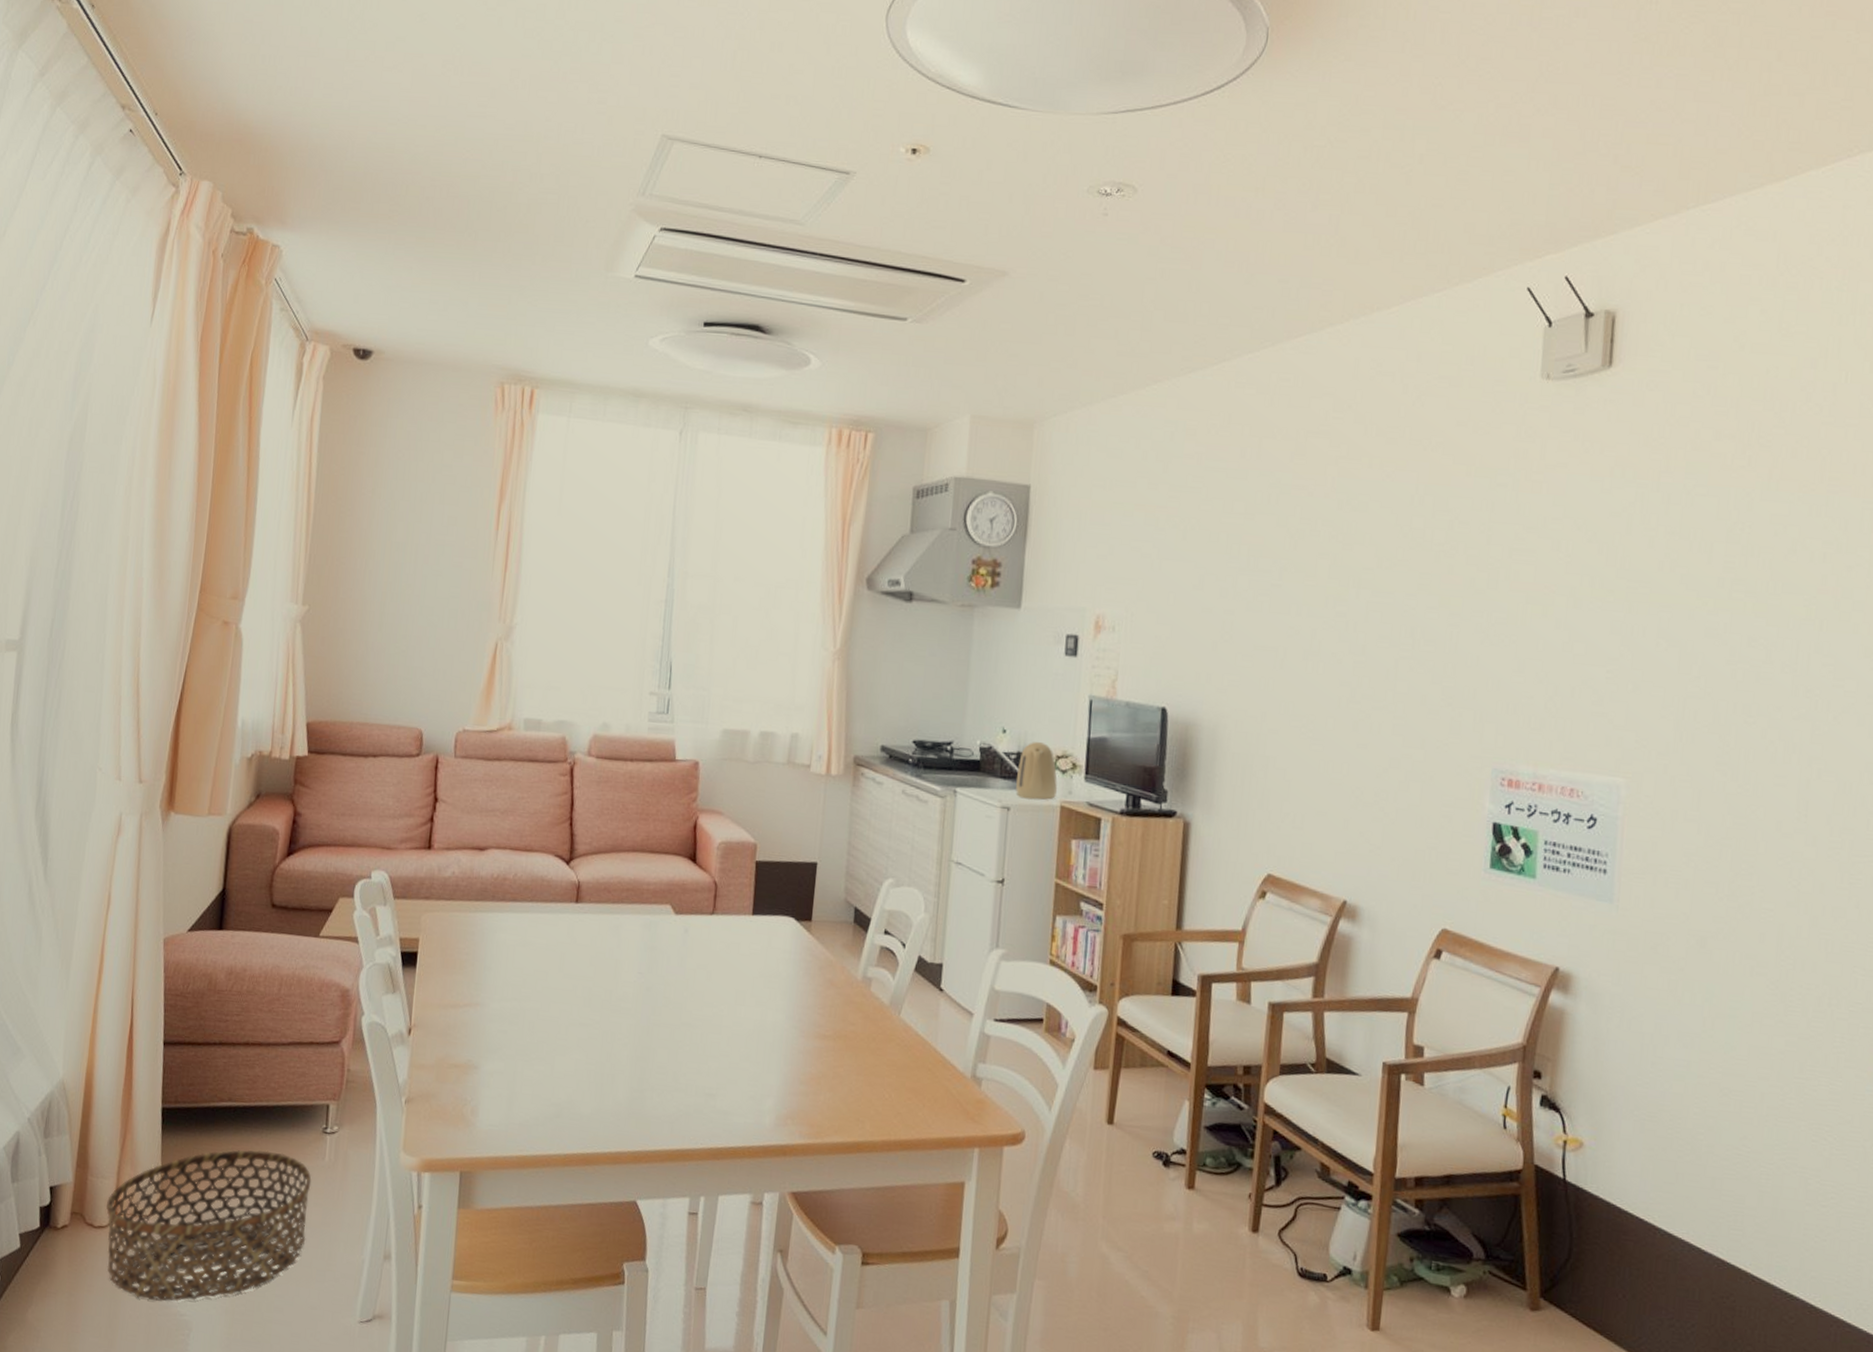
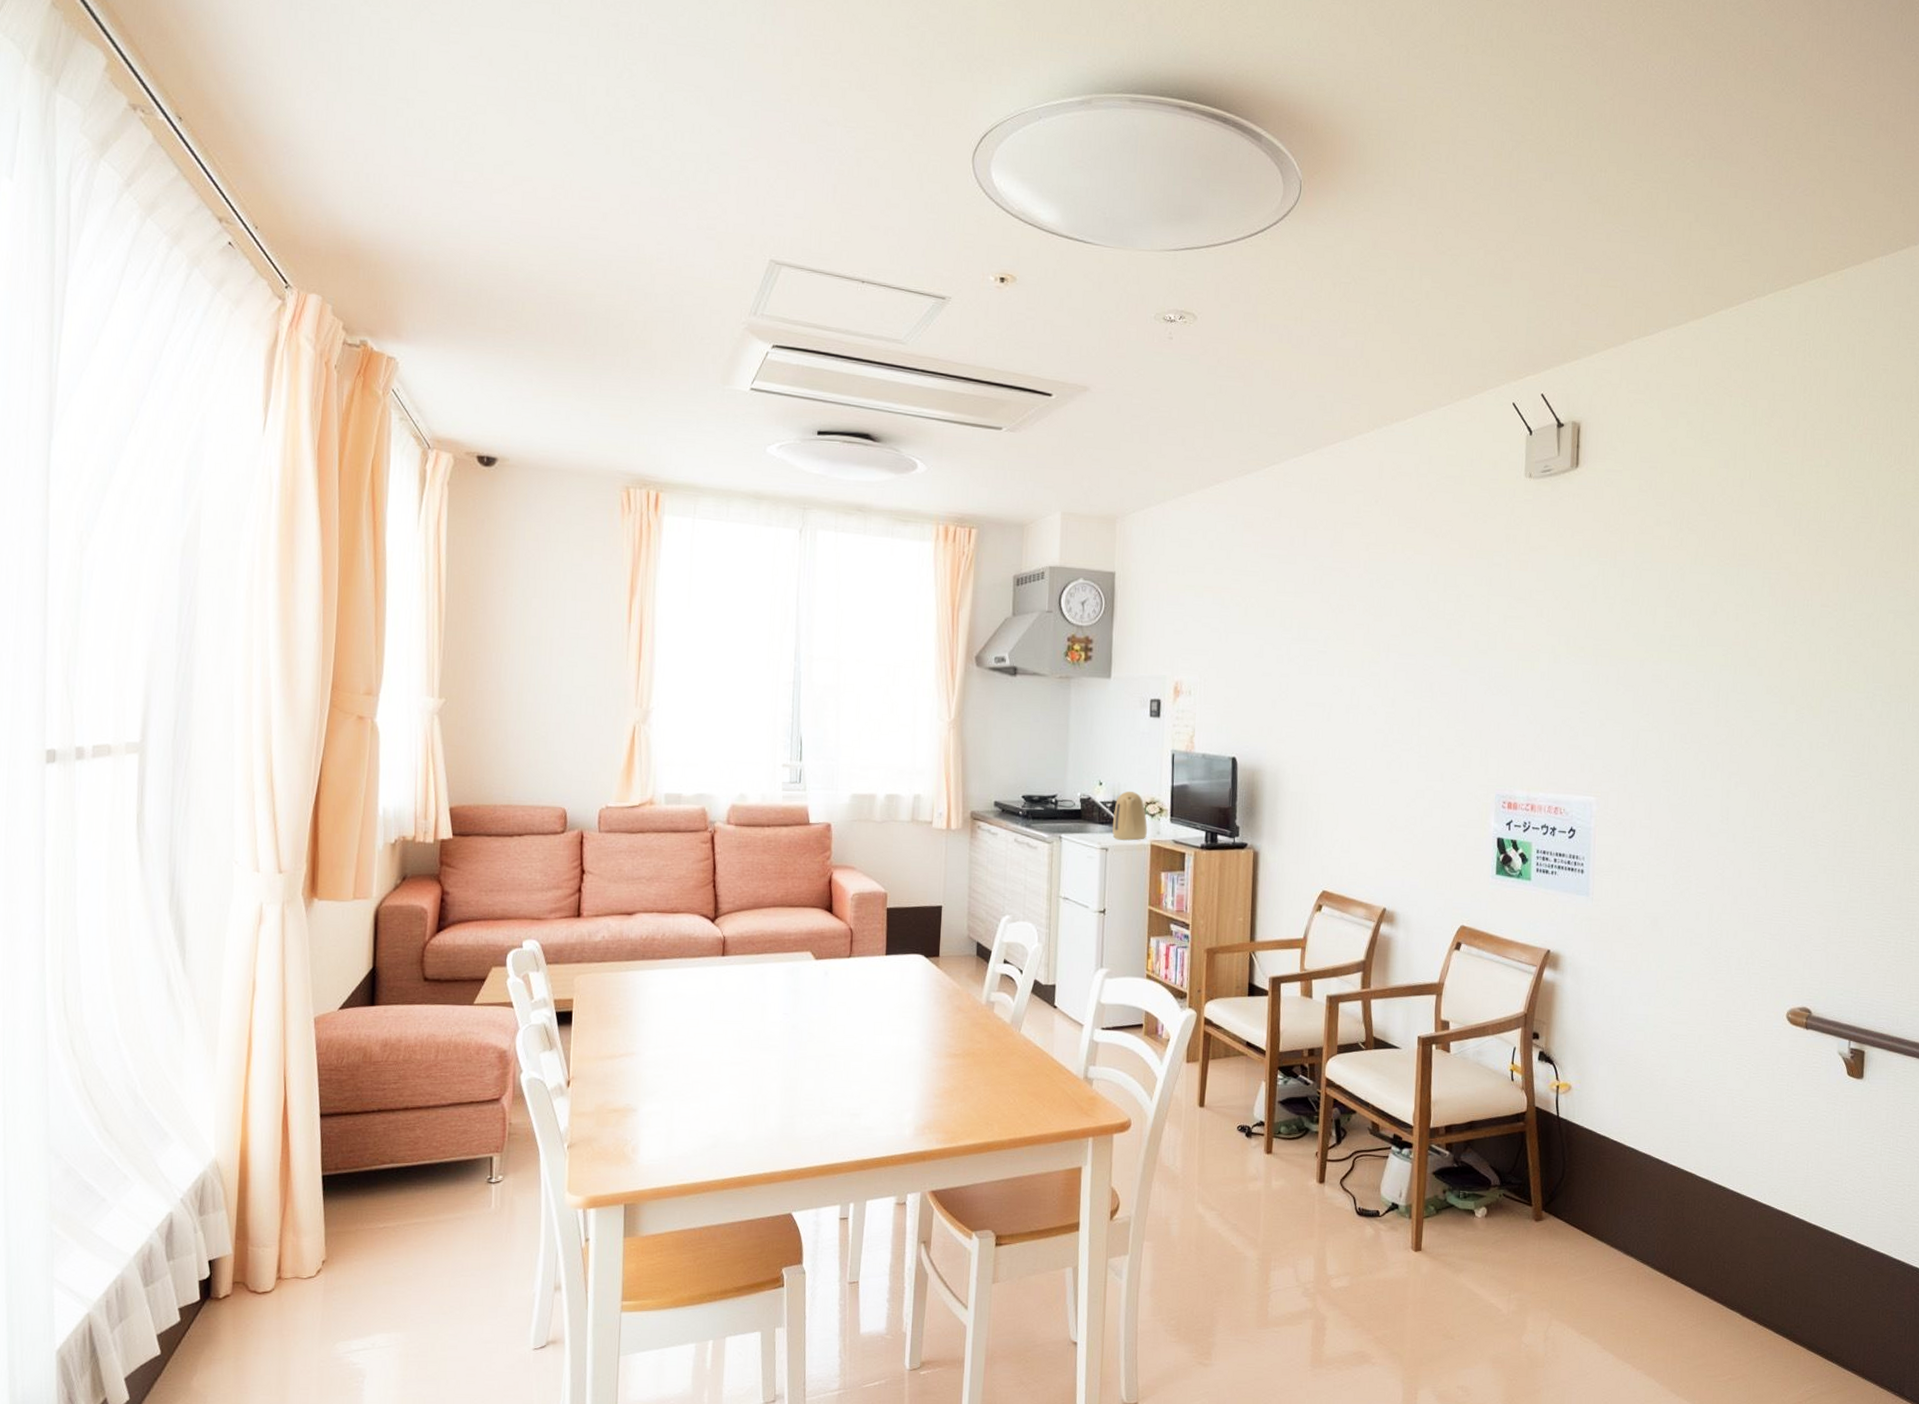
basket: present [106,1150,312,1302] -> none [270,1205,479,1354]

